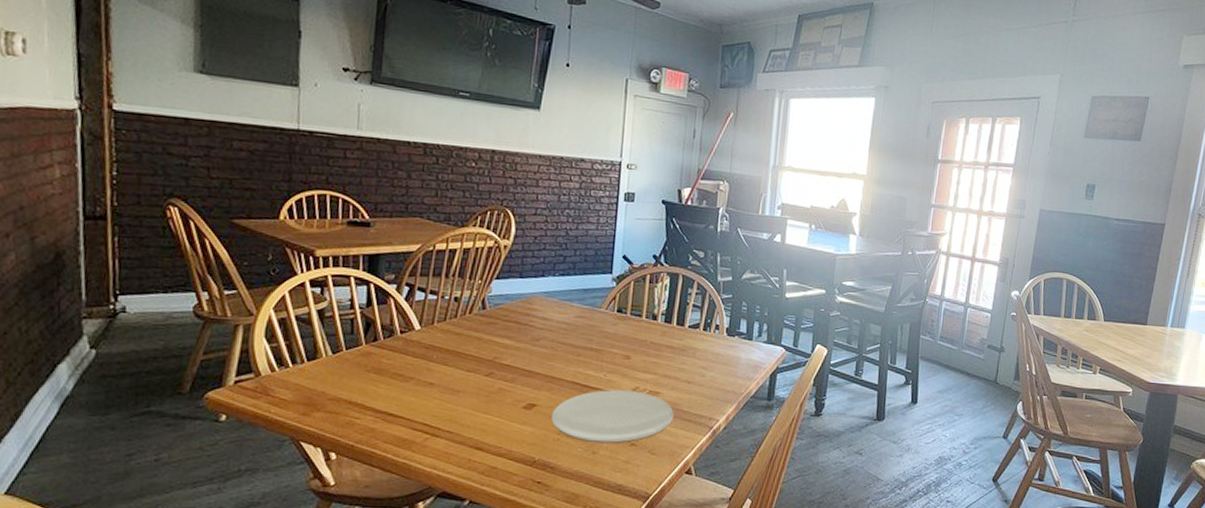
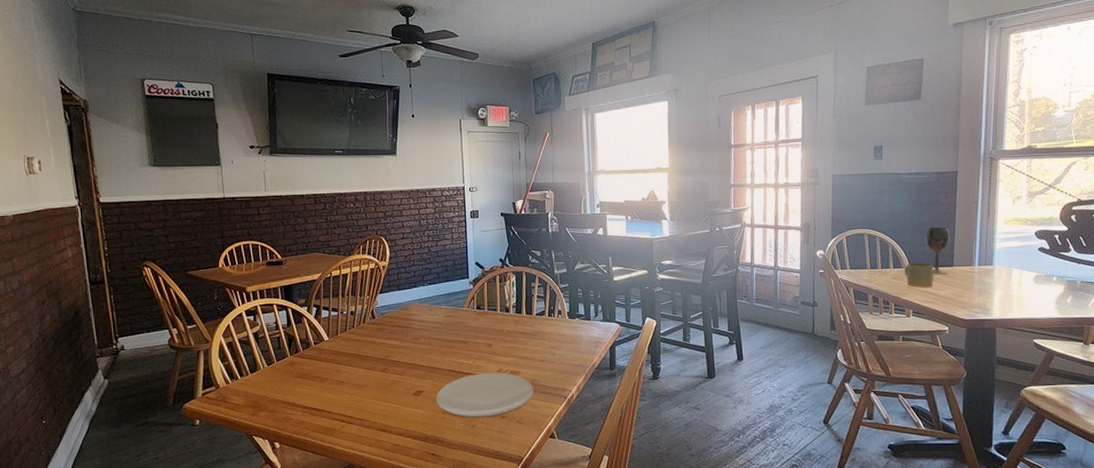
mug: none [1097,316,1127,345] -> present [904,262,934,288]
wine glass: none [1123,280,1149,334] -> present [925,227,951,276]

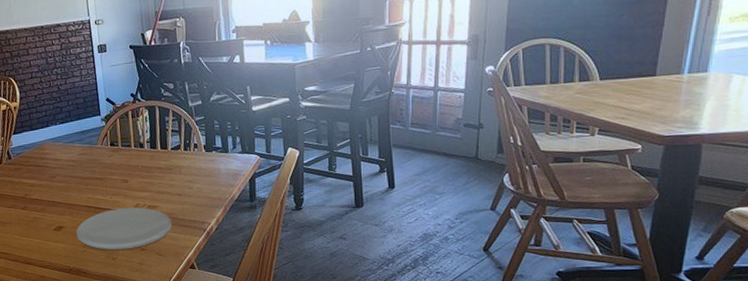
mug: present [904,262,934,288] -> none [592,73,630,103]
wine glass: present [925,227,951,276] -> none [622,30,656,87]

